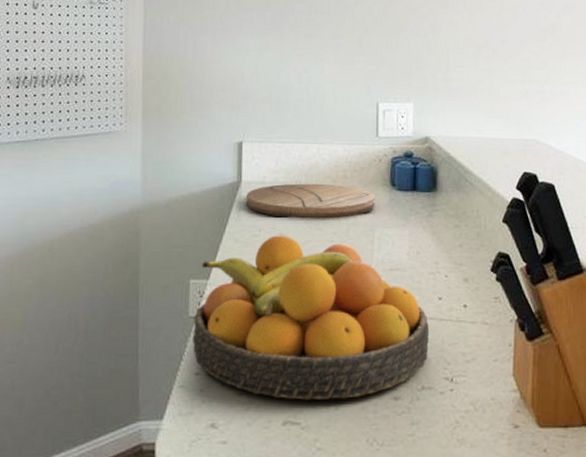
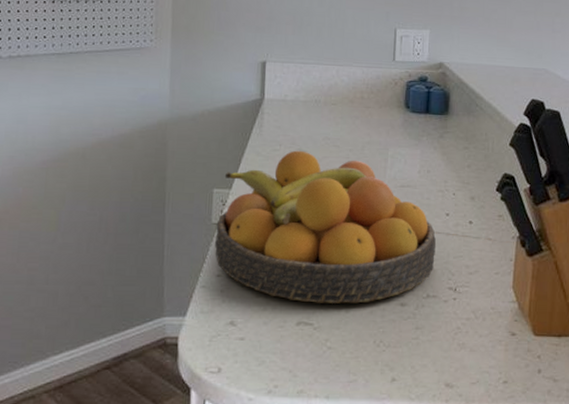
cutting board: present [246,183,375,219] -> none [268,102,390,137]

